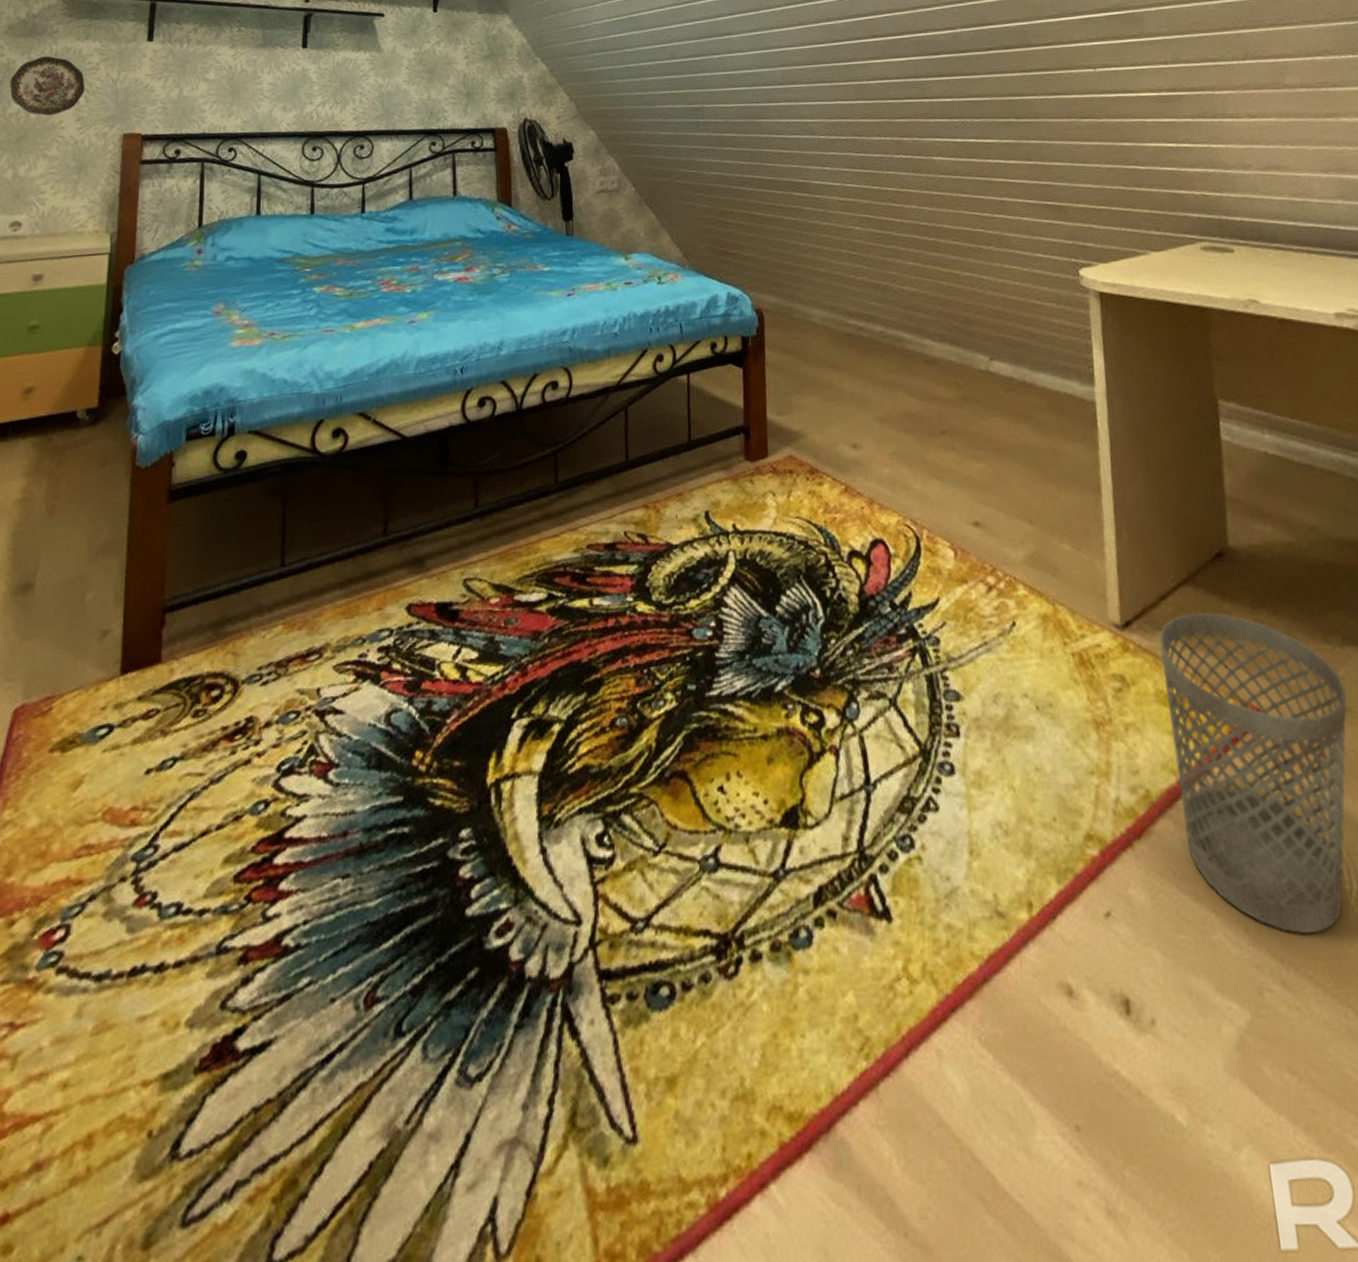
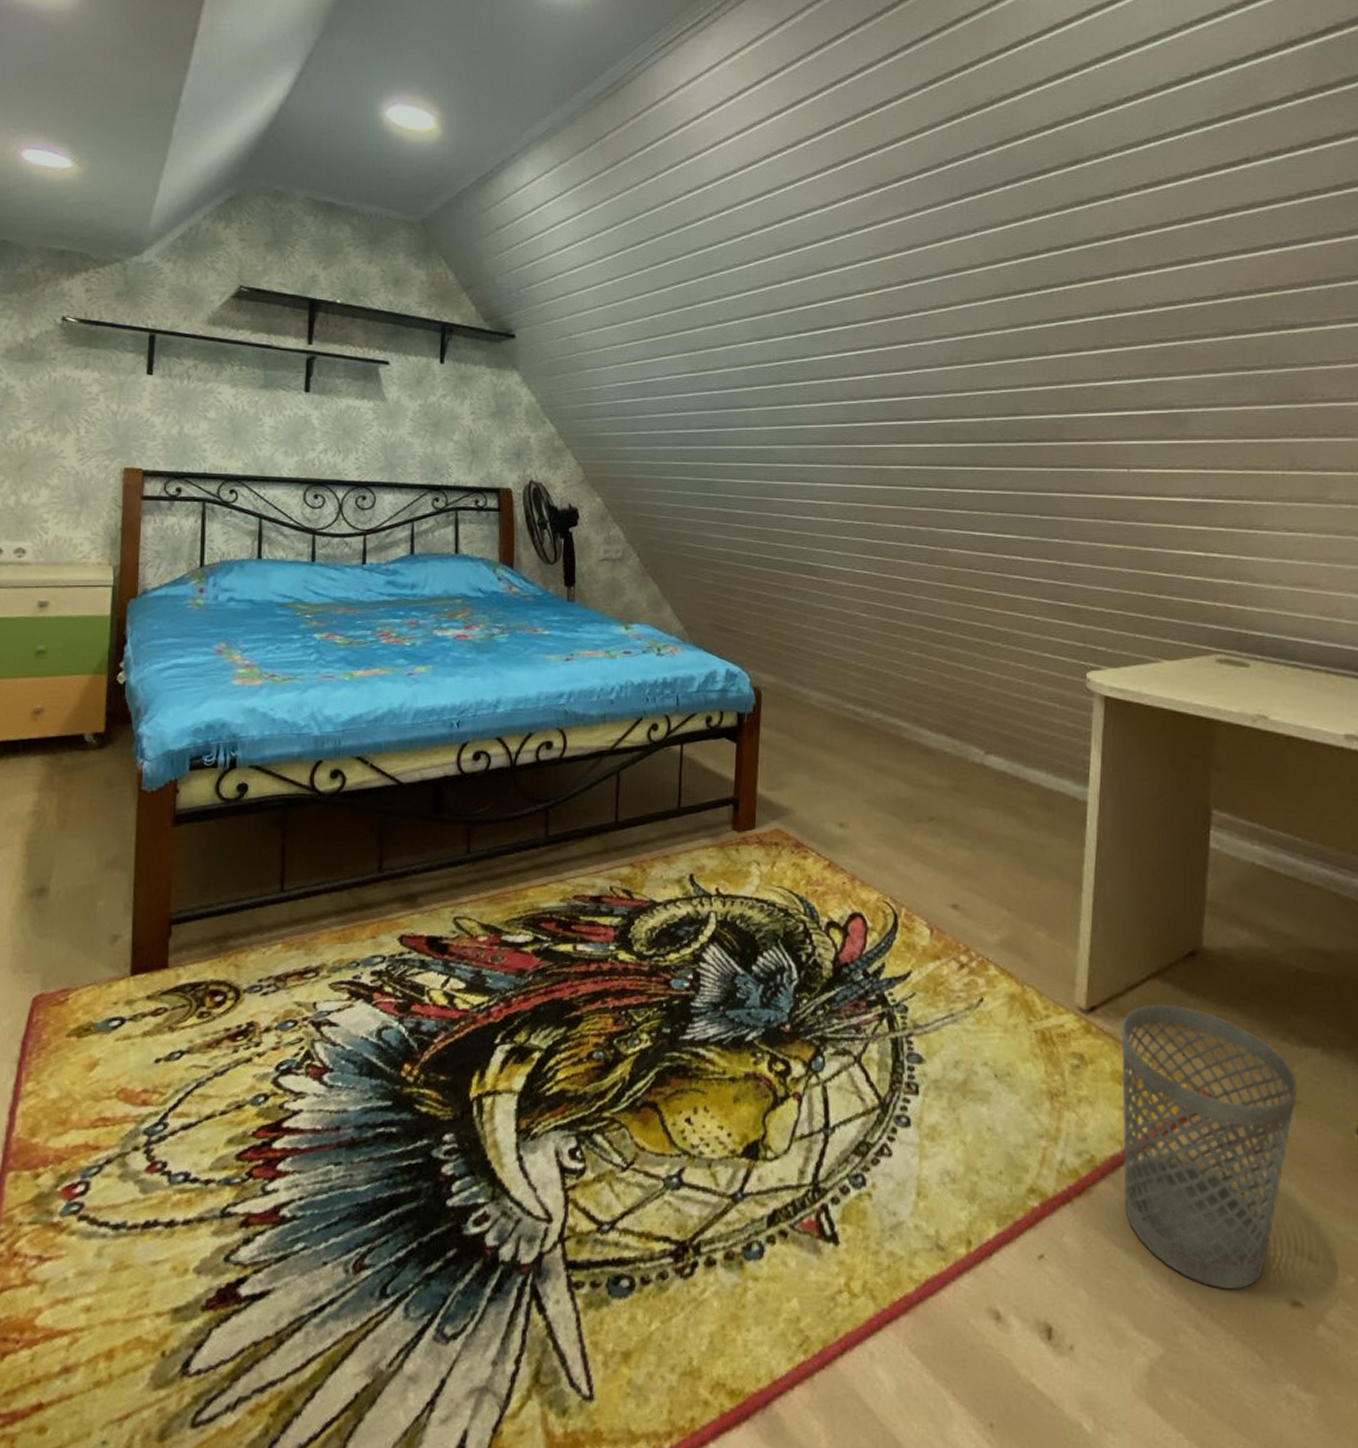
decorative plate: present [10,55,85,116] -> none [9,383,85,444]

